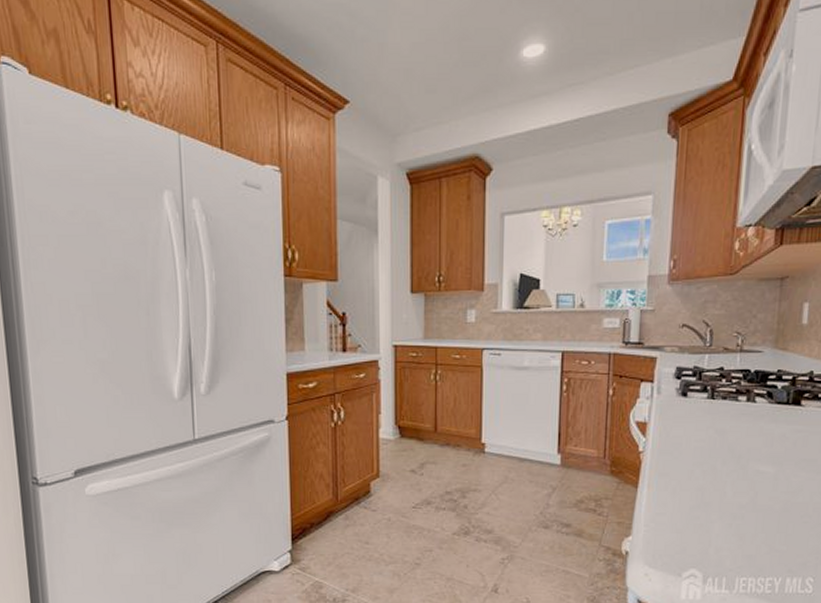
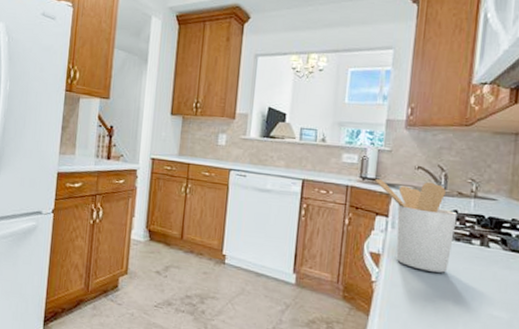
utensil holder: none [638,340,724,434] -> present [375,178,458,273]

